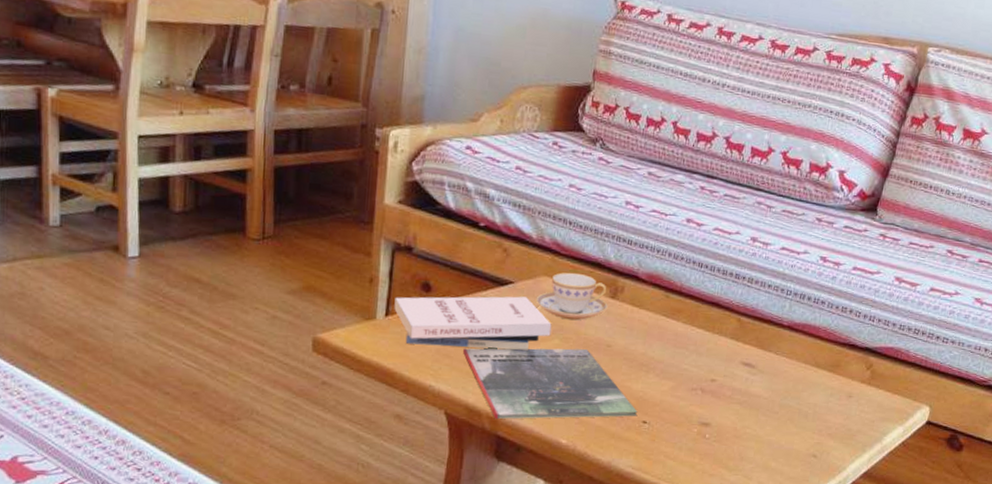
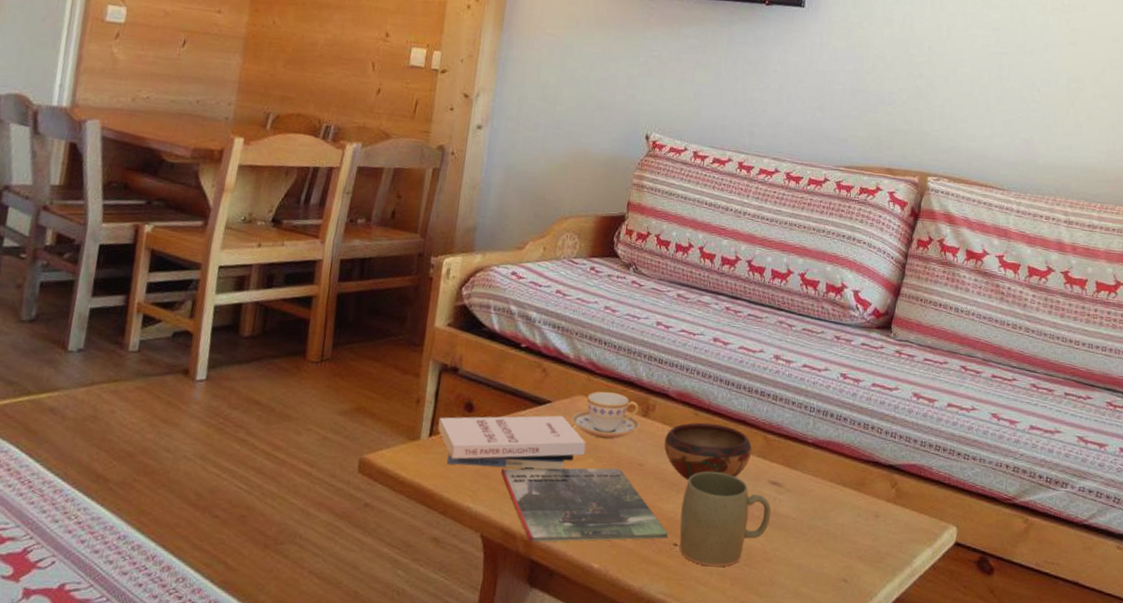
decorative bowl: none [633,304,725,362] -> present [664,422,752,481]
mug: none [648,352,743,443] -> present [679,471,771,567]

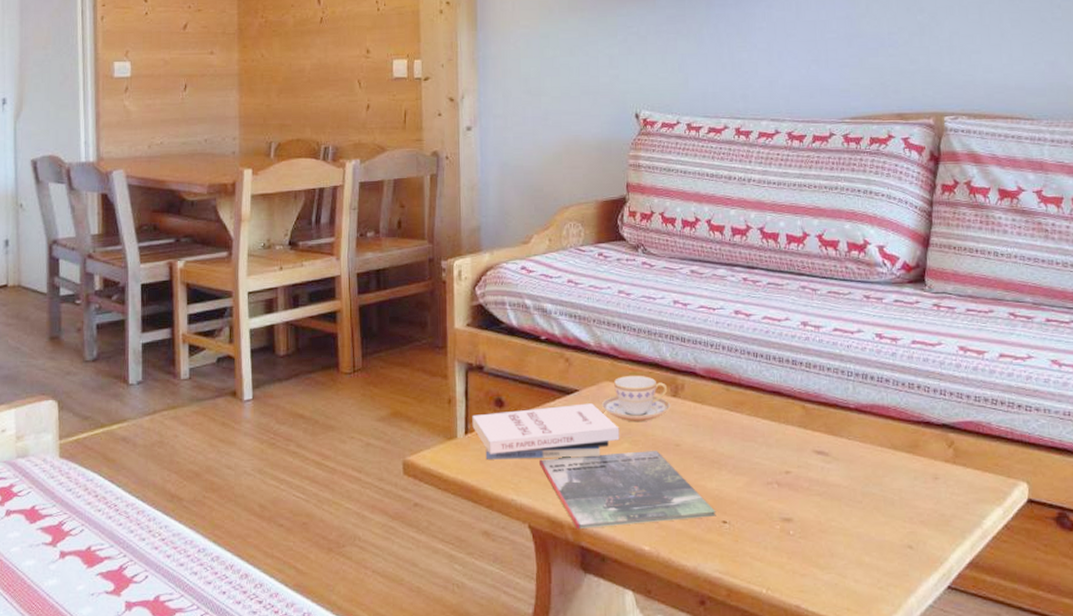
decorative bowl: present [664,422,752,481] -> none [698,397,792,457]
mug: present [679,471,771,567] -> none [725,445,821,542]

